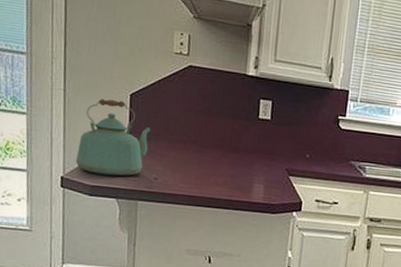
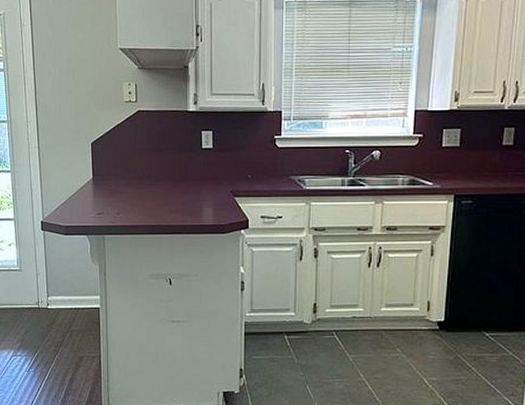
kettle: present [76,99,151,177] -> none [52,150,111,216]

